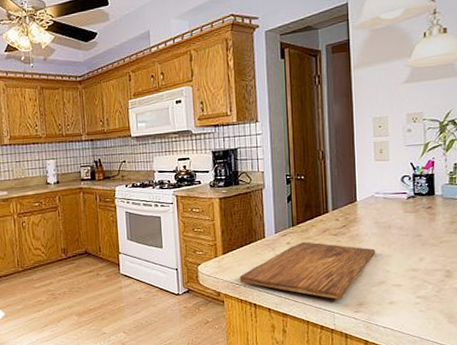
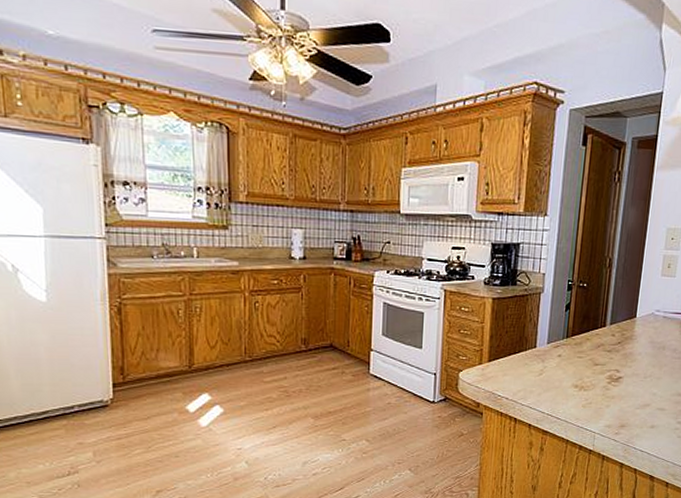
cutting board: present [239,242,376,300] -> none [502,356,647,420]

